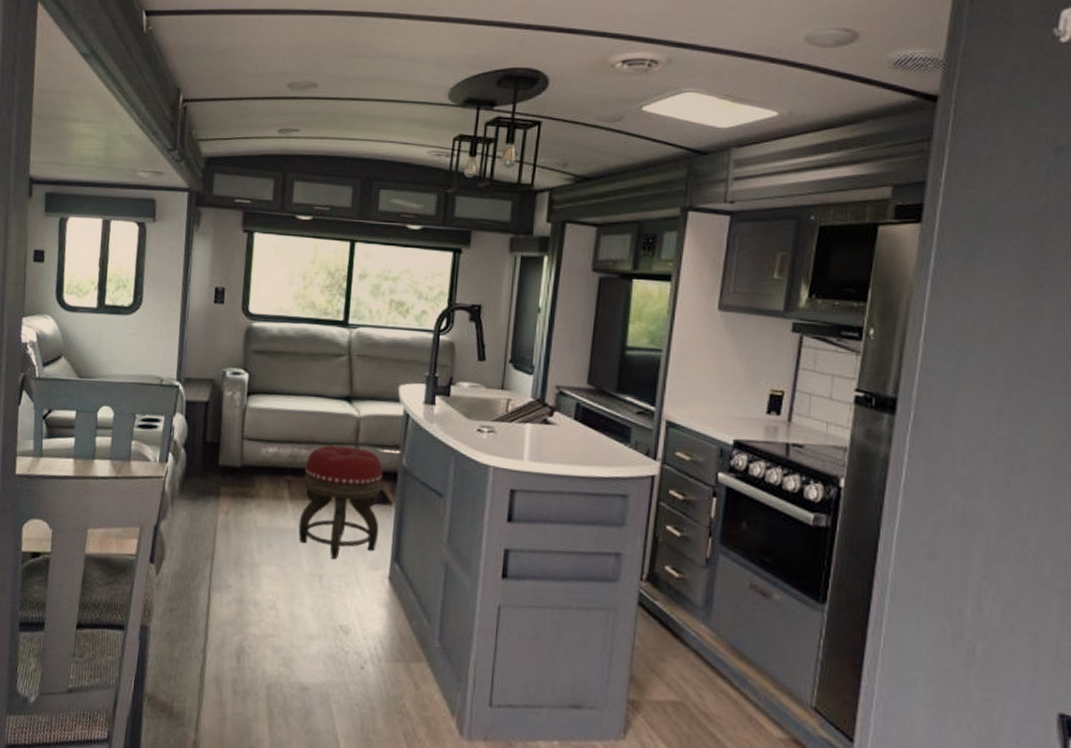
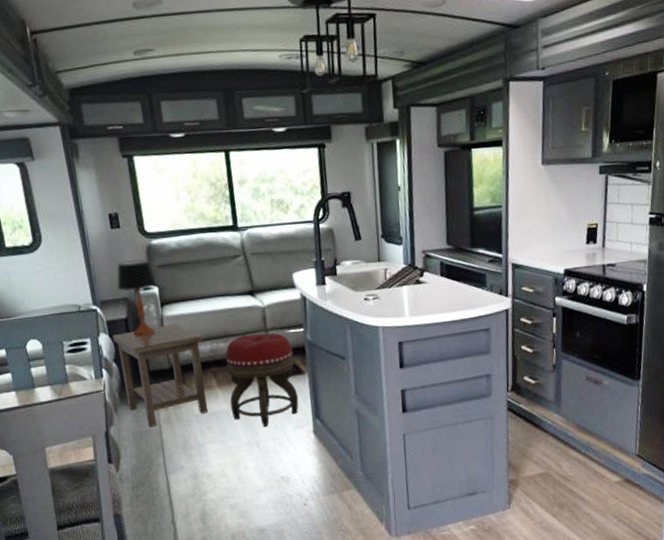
side table: none [186,416,284,531] -> present [112,324,208,427]
table lamp: none [205,339,248,425] -> present [116,259,156,336]

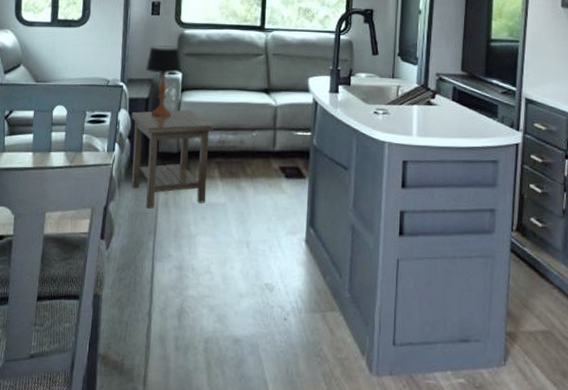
footstool: present [225,332,299,427] -> none [227,130,298,227]

